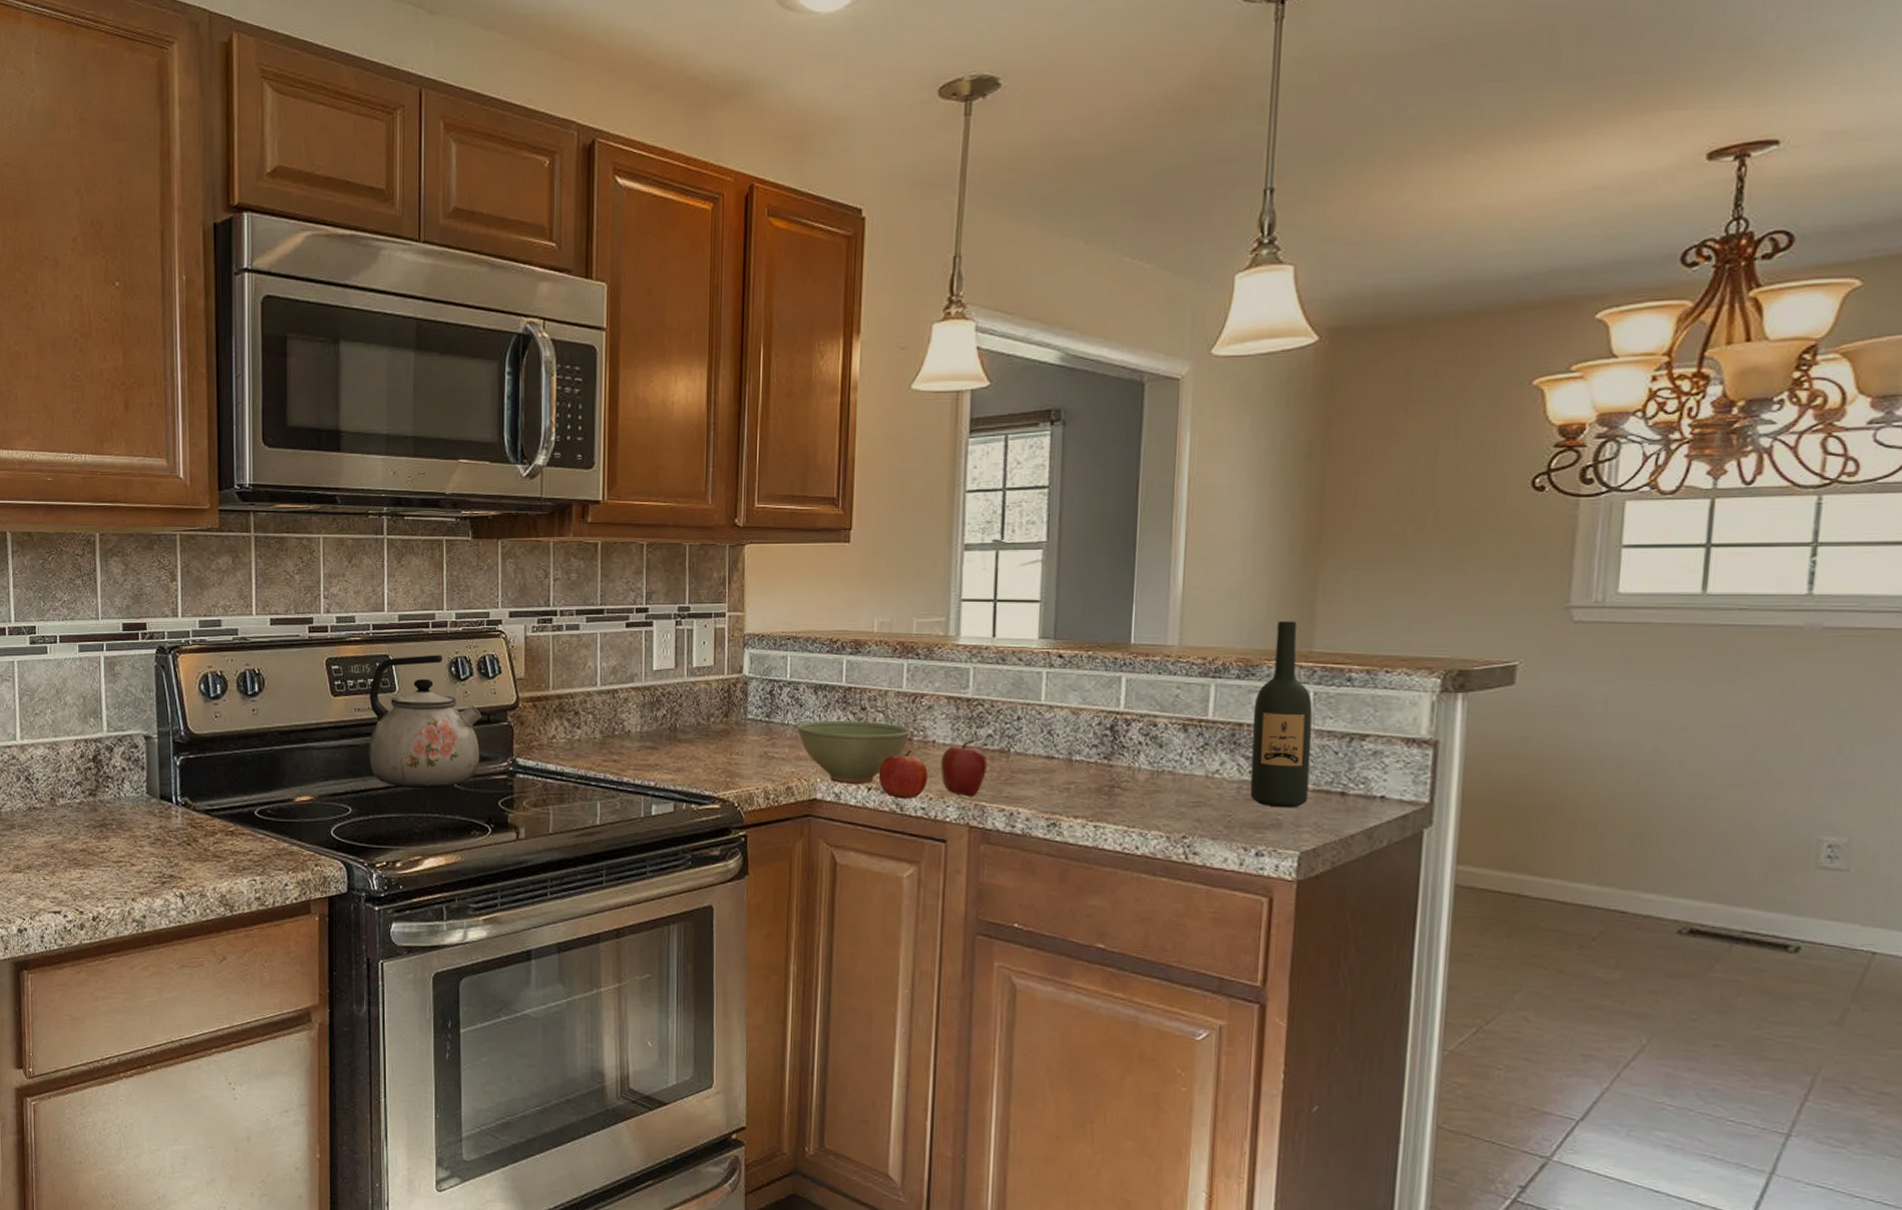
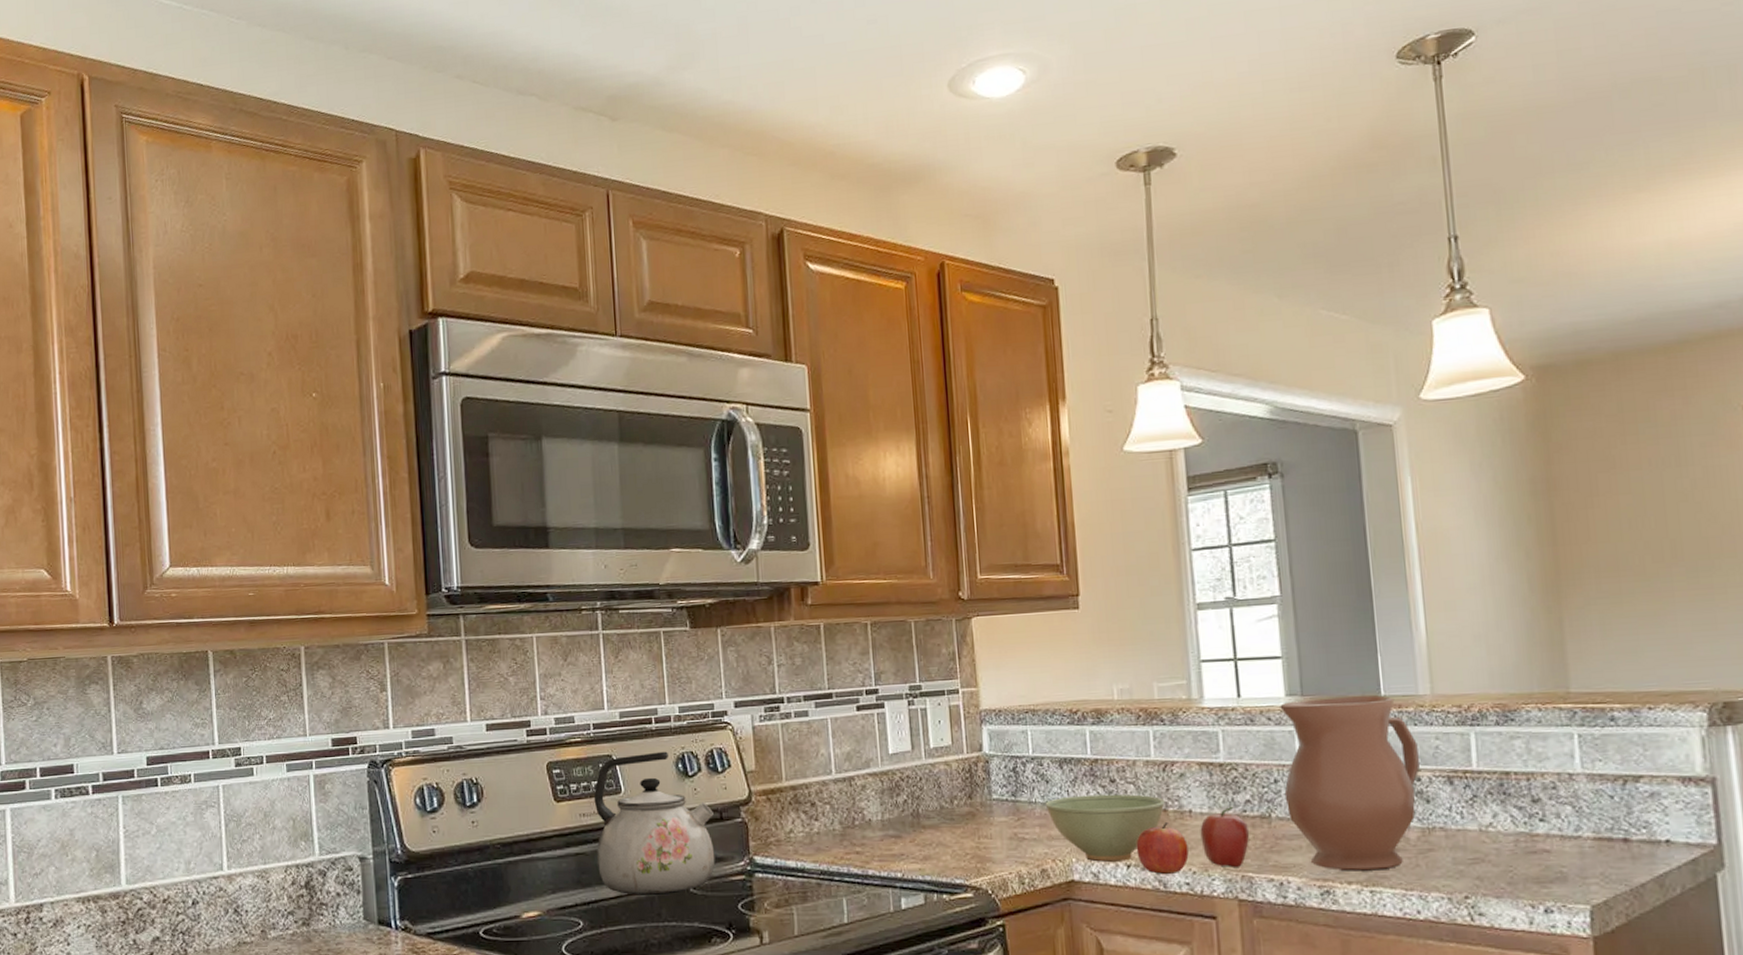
vase: none [1025,643,1159,808] -> present [1280,695,1420,872]
wine bottle: present [1250,621,1313,808] -> none [1518,661,1590,860]

